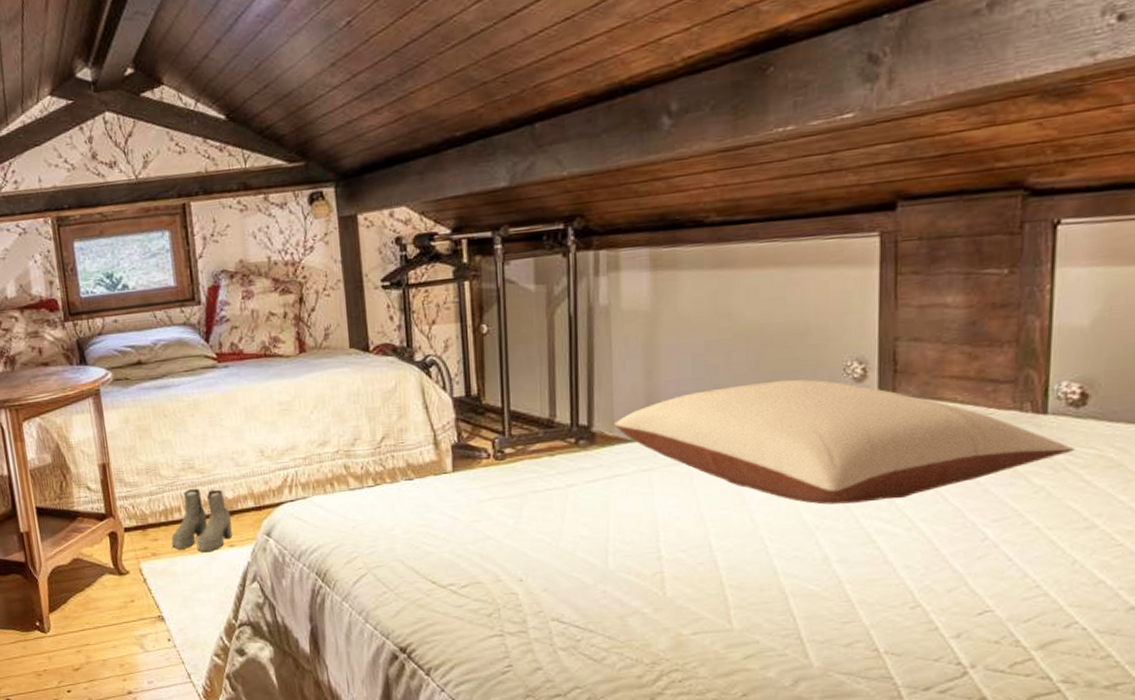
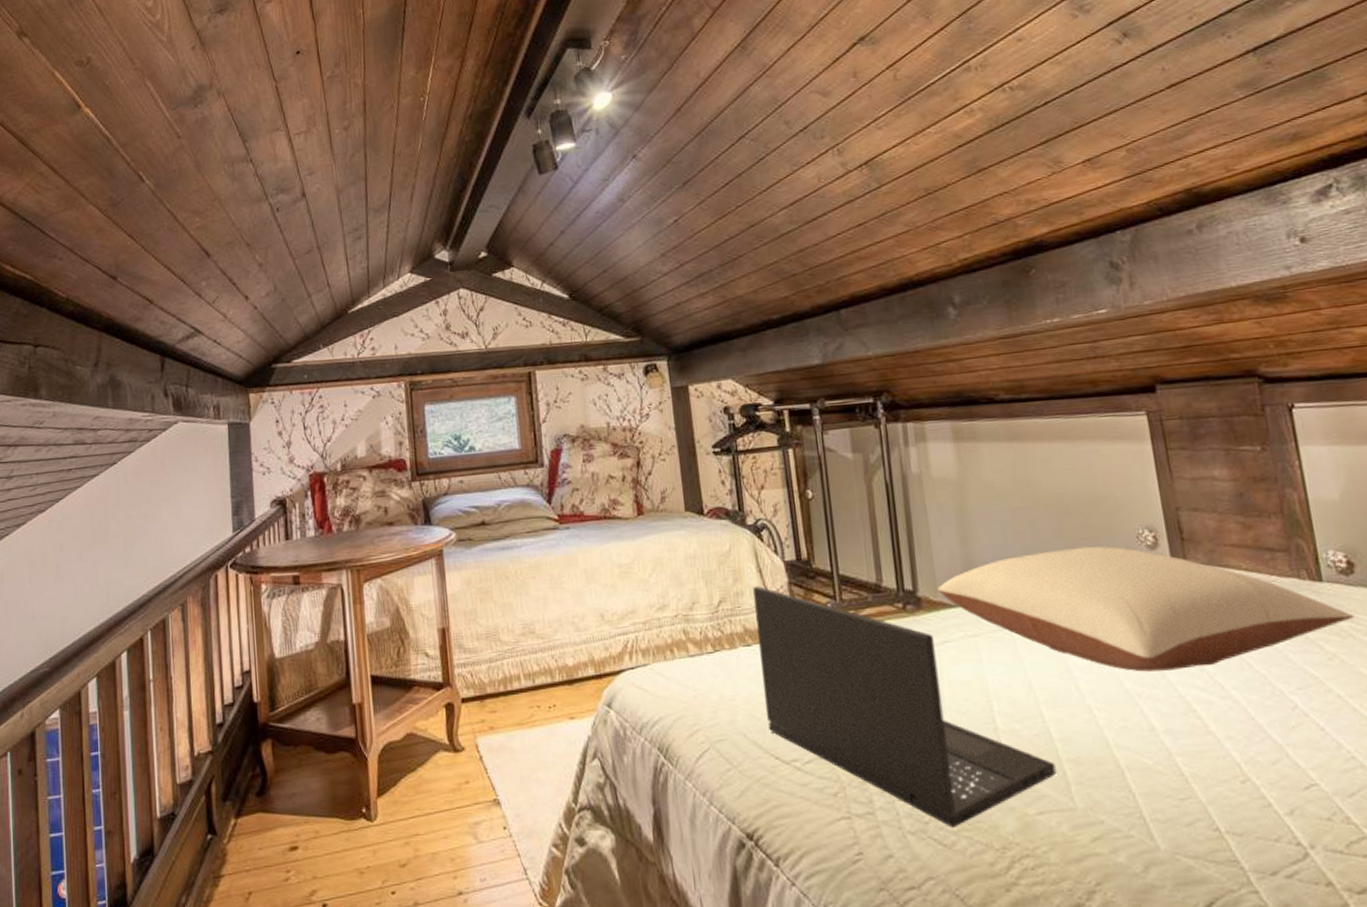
boots: present [171,488,232,552] -> none [510,654,572,725]
laptop: none [418,422,717,645] -> present [753,586,1057,828]

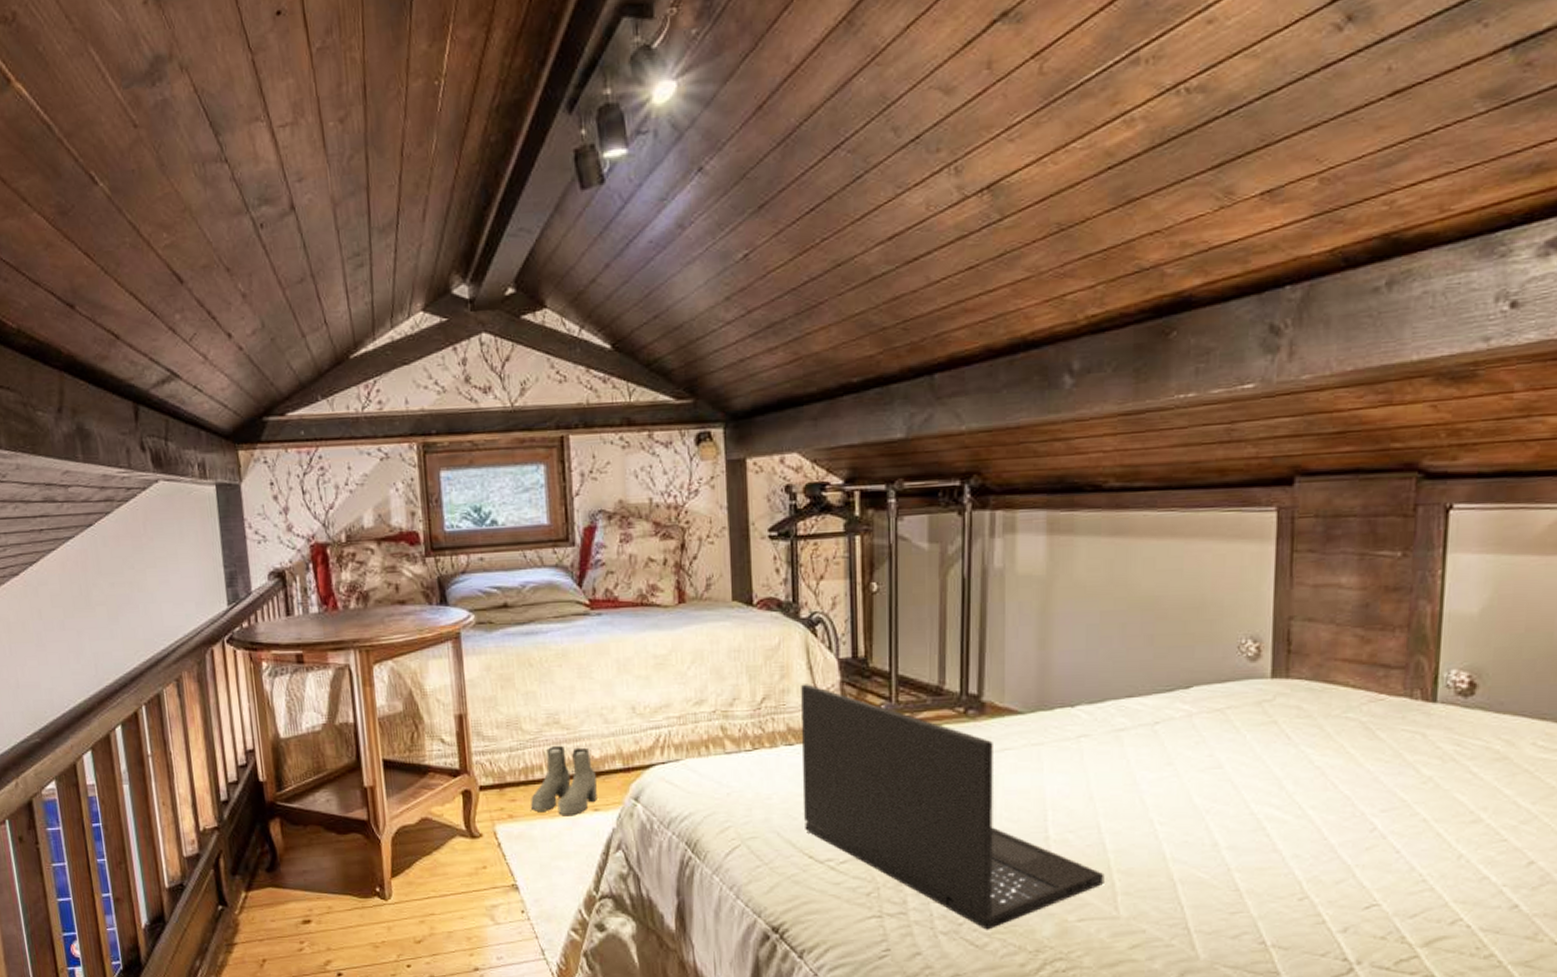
boots: none [510,654,572,725] -> present [531,745,598,815]
pillow: present [937,546,1355,672] -> none [1005,655,1463,788]

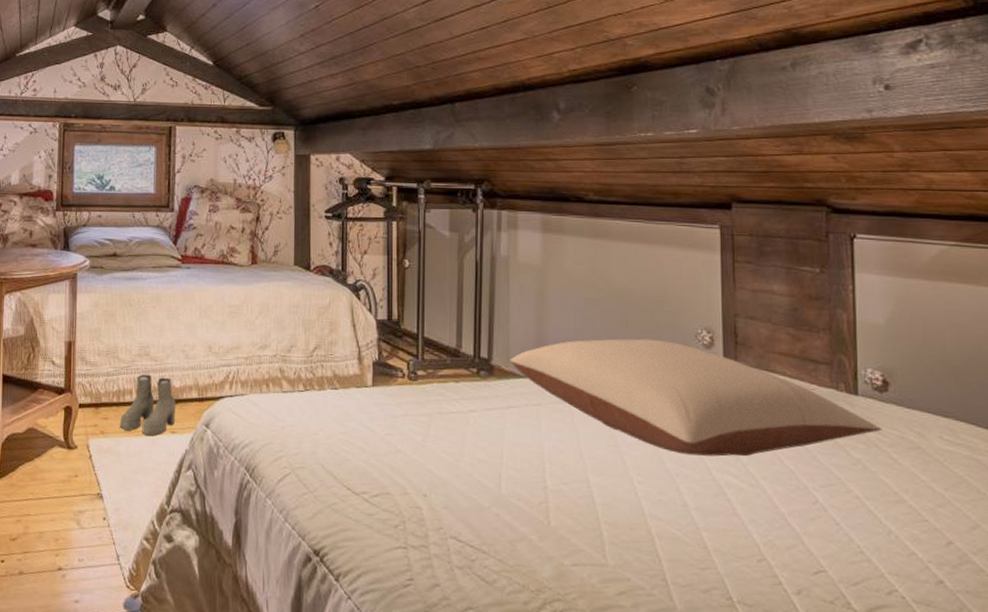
laptop: present [801,684,1105,930] -> none [343,338,594,568]
pillow: none [1005,655,1463,788] -> present [510,338,882,457]

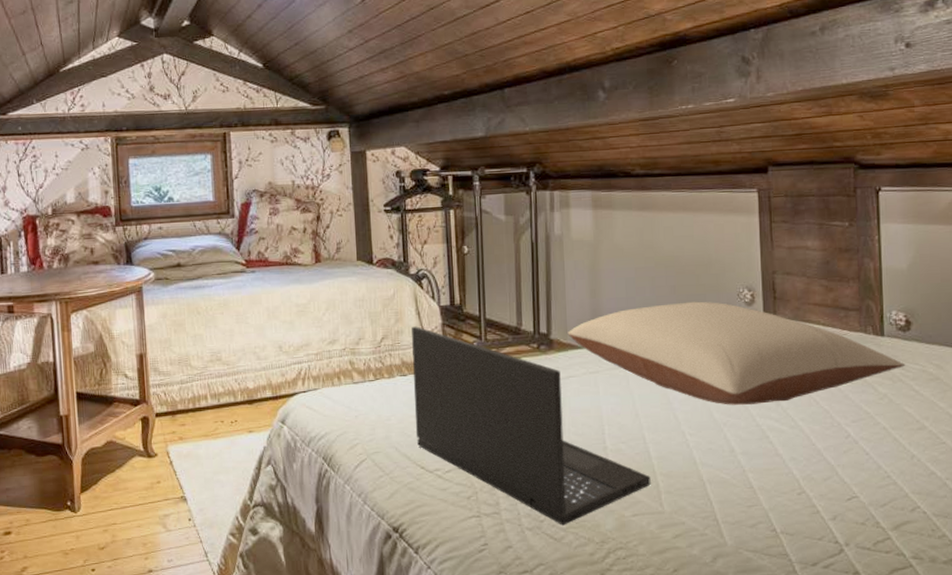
boots: present [120,374,176,435] -> none [197,378,252,437]
laptop: none [343,338,594,568] -> present [412,326,651,525]

